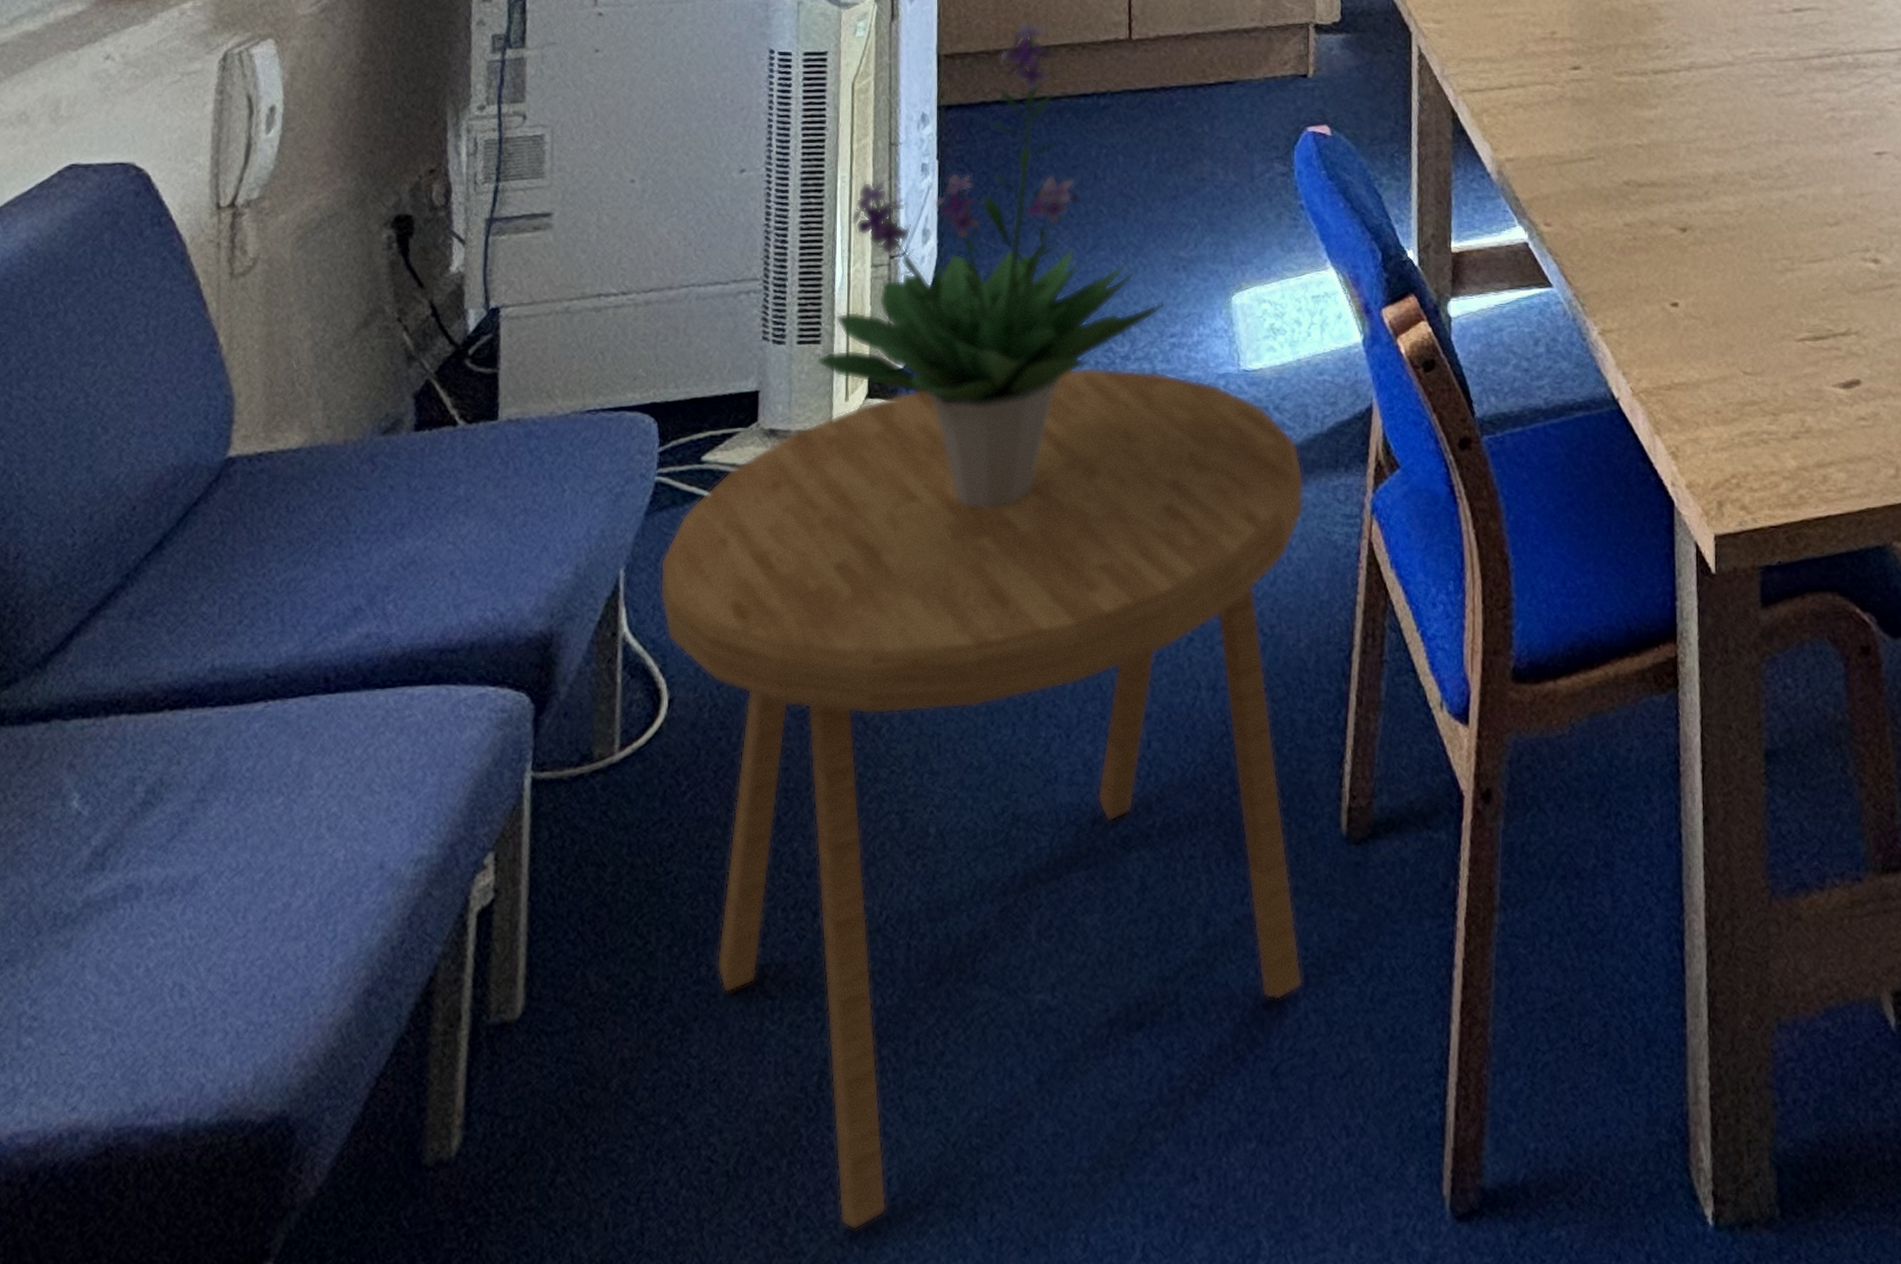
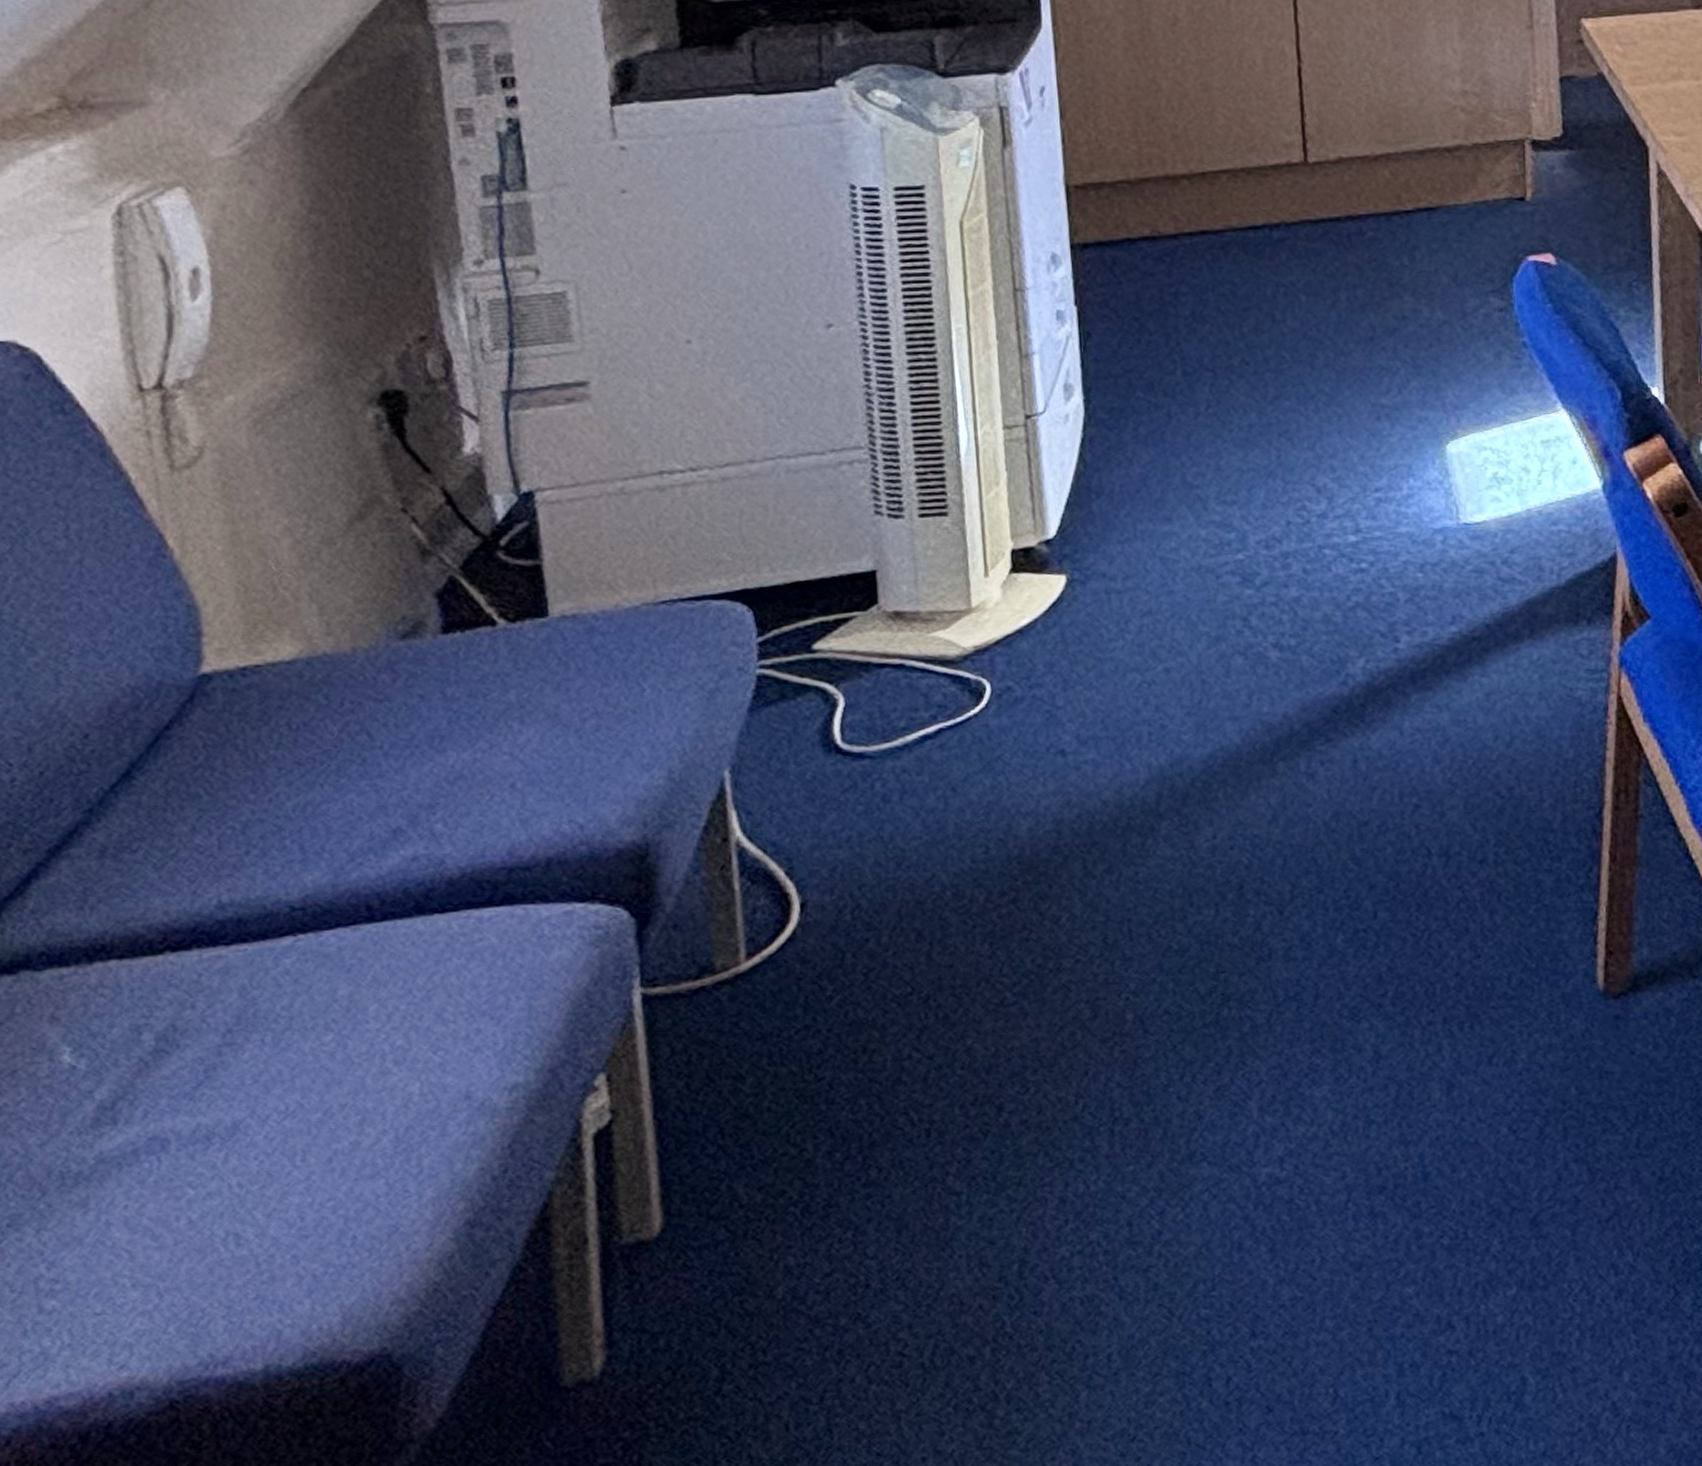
side table: present [660,367,1304,1230] -> none [773,527,1561,1407]
potted plant: present [817,21,1168,508] -> none [945,144,1370,684]

